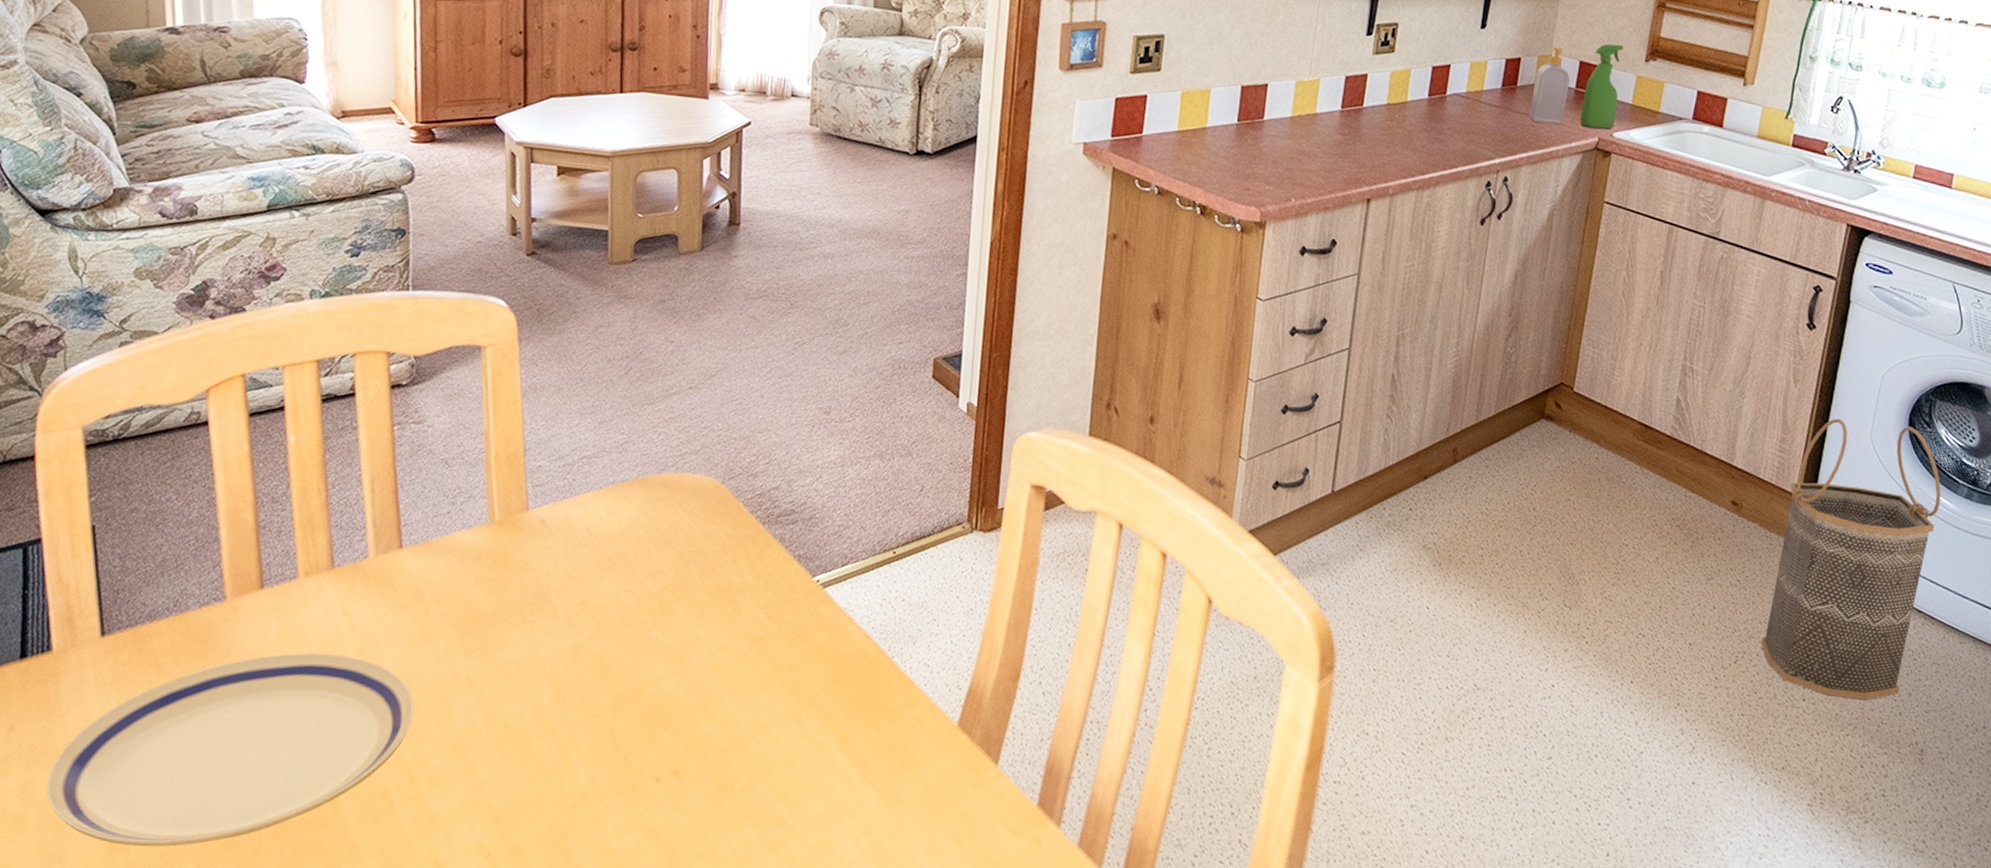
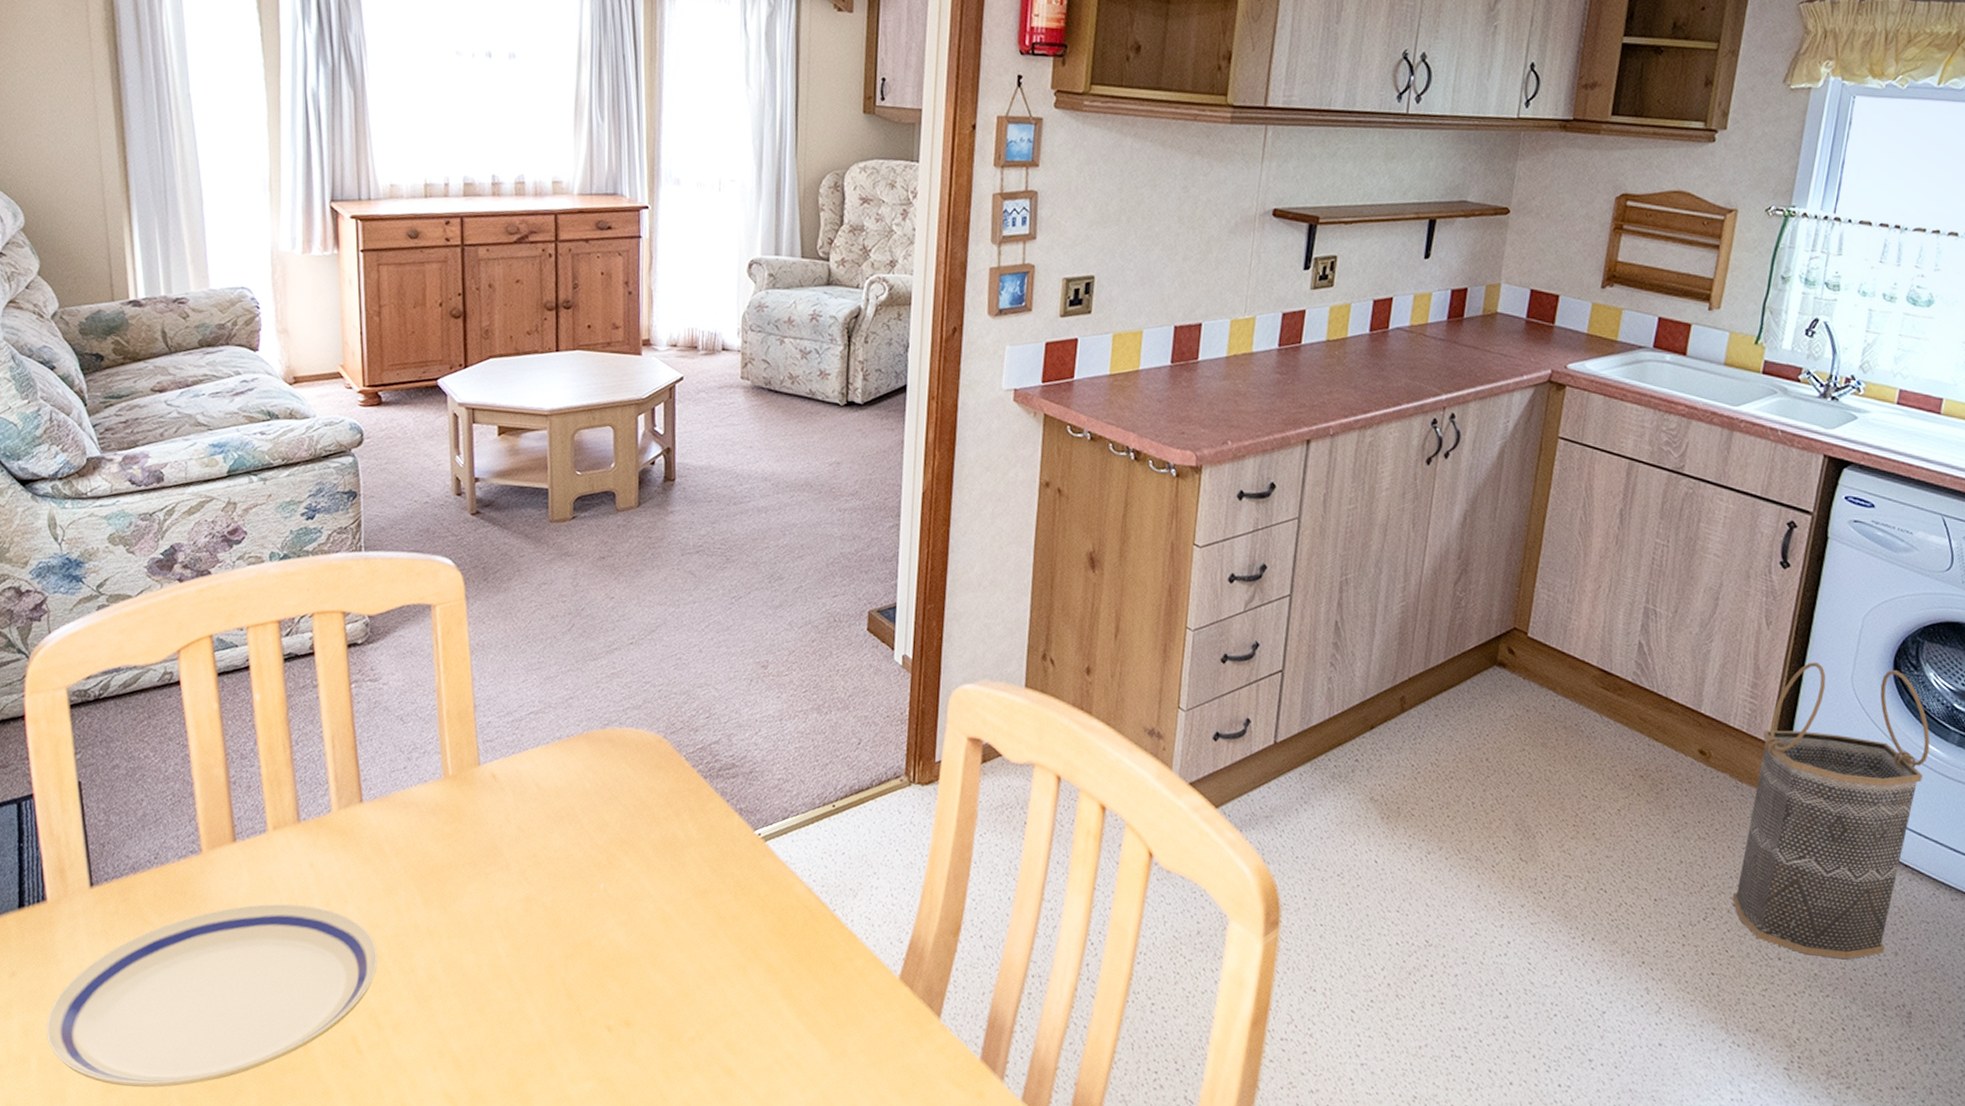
soap bottle: present [1529,47,1570,125] -> none [1477,276,1520,357]
spray bottle: present [1580,44,1624,131] -> none [1531,270,1578,362]

